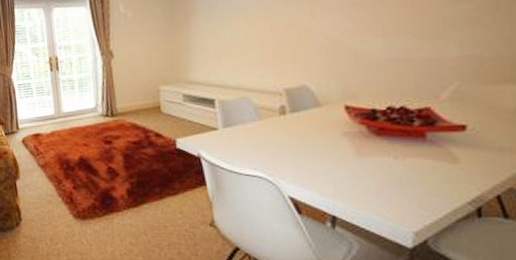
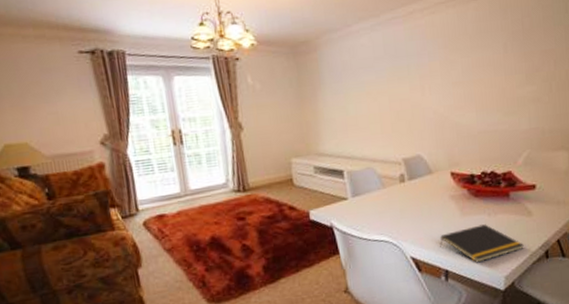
notepad: none [326,168,444,212] -> present [440,224,524,263]

